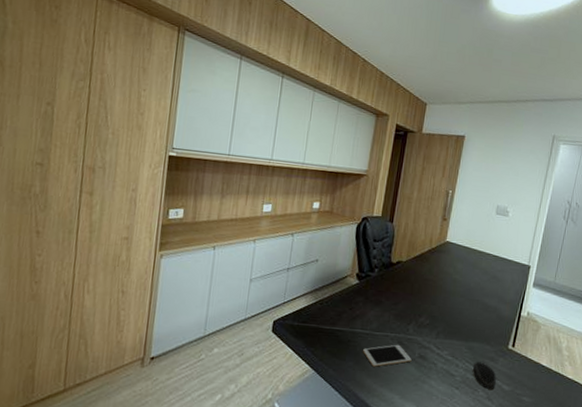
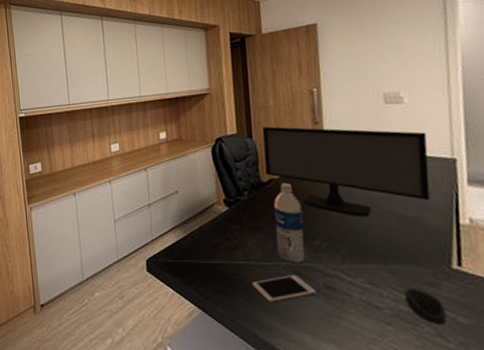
water bottle: none [390,265,418,336] -> present [273,182,305,264]
computer monitor: none [396,215,517,302] -> present [262,126,431,216]

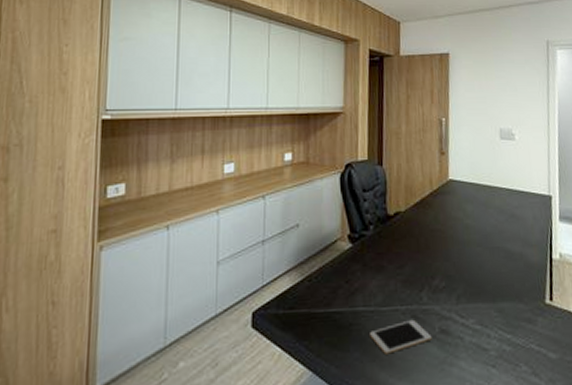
computer monitor: present [262,126,431,216] -> none [392,154,532,253]
water bottle: present [273,182,305,264] -> none [397,216,425,307]
computer mouse: present [405,289,447,323] -> none [508,326,540,361]

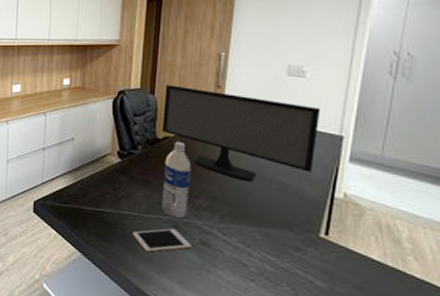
computer monitor: none [392,154,532,253] -> present [161,85,321,181]
water bottle: none [397,216,425,307] -> present [162,141,192,219]

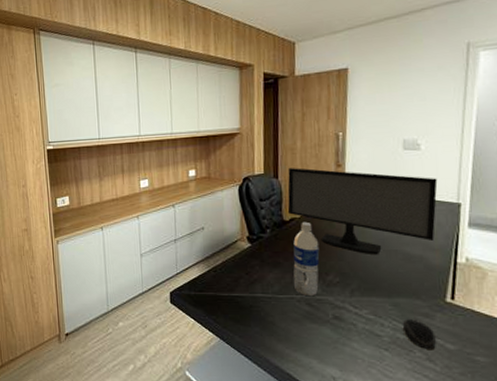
cell phone: present [133,228,191,252] -> none [268,306,325,331]
computer mouse: none [272,251,305,285] -> present [403,319,436,349]

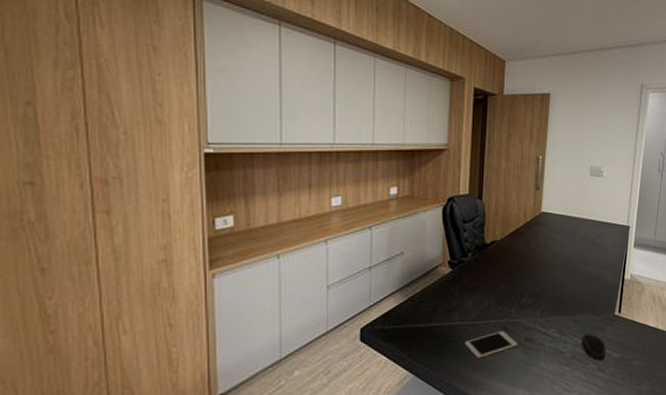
cell phone: none [268,306,325,331] -> present [465,330,518,359]
computer monitor: present [287,168,438,254] -> none [489,189,614,275]
water bottle: present [293,221,320,297] -> none [492,244,516,321]

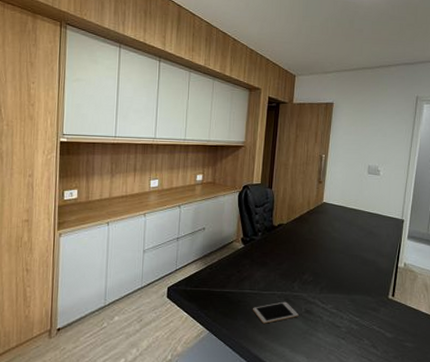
computer mouse: present [582,333,605,360] -> none [357,313,379,337]

